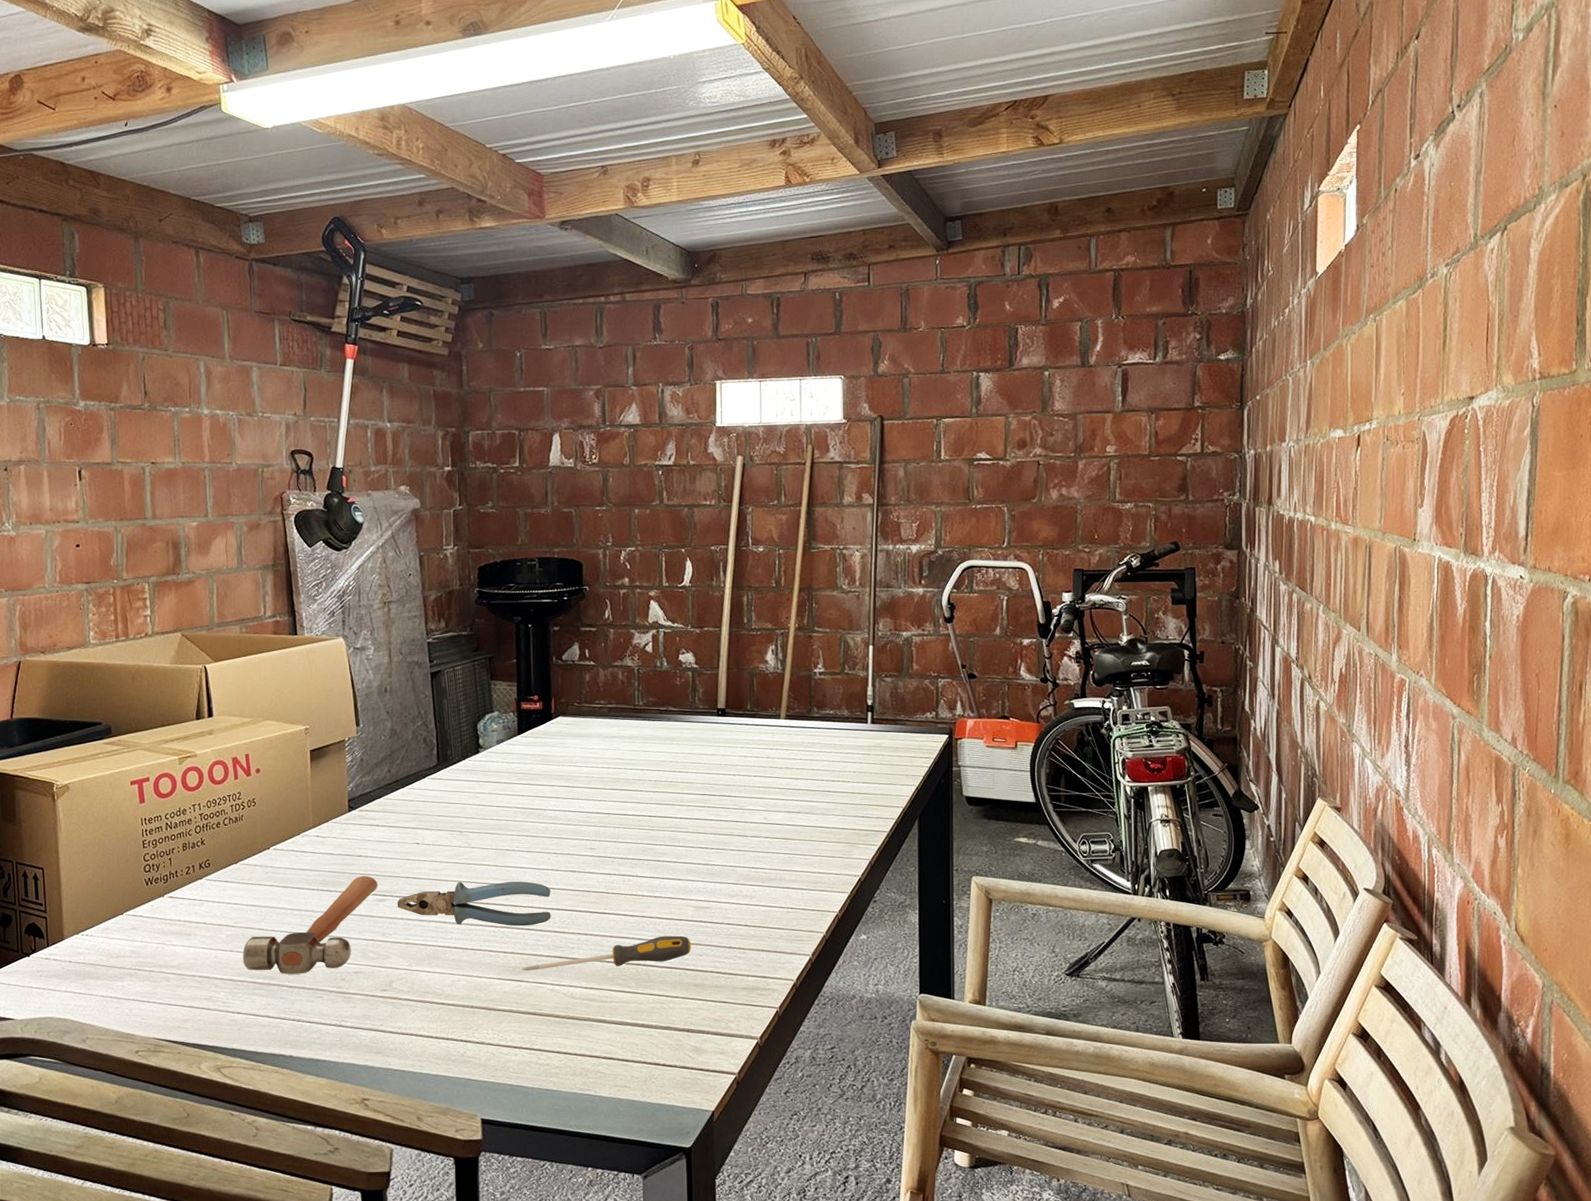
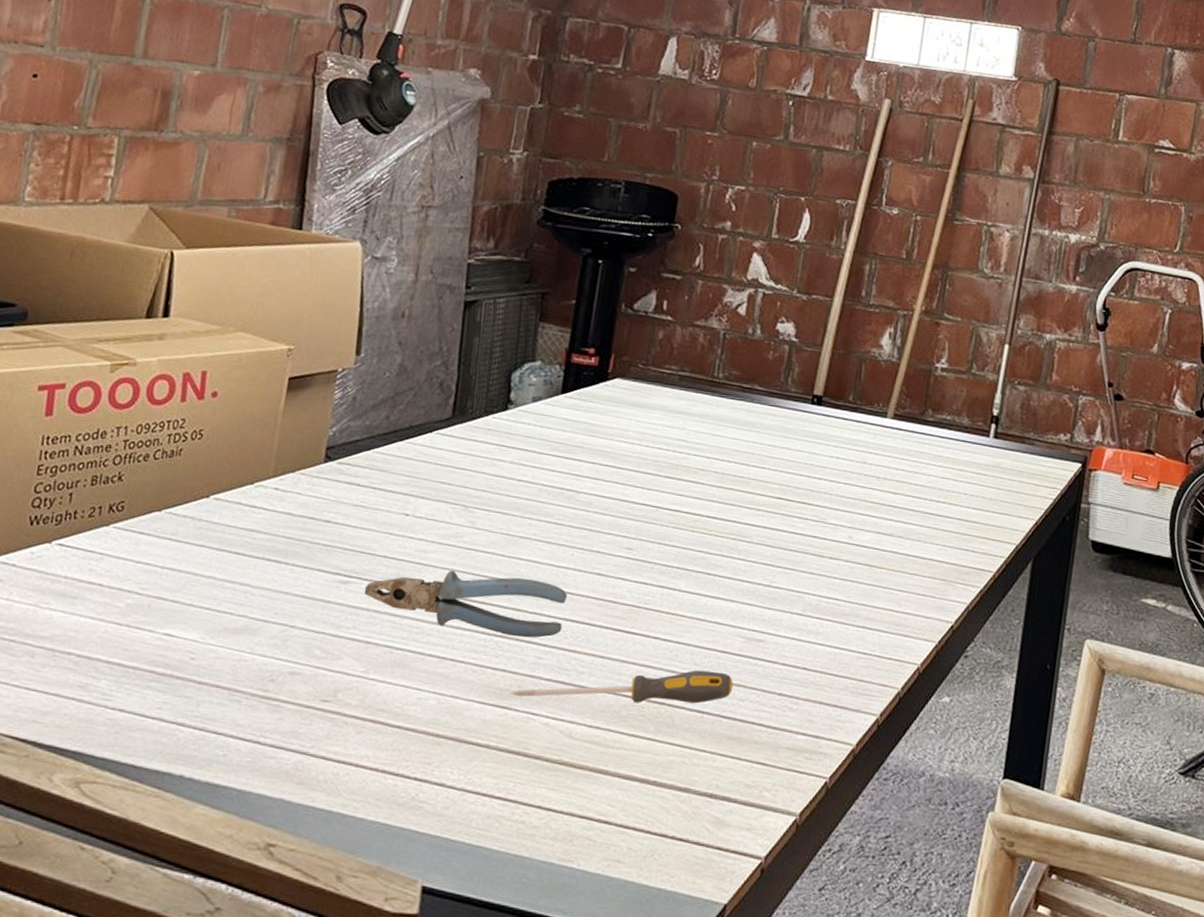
hammer: present [242,876,378,975] -> none [141,547,345,668]

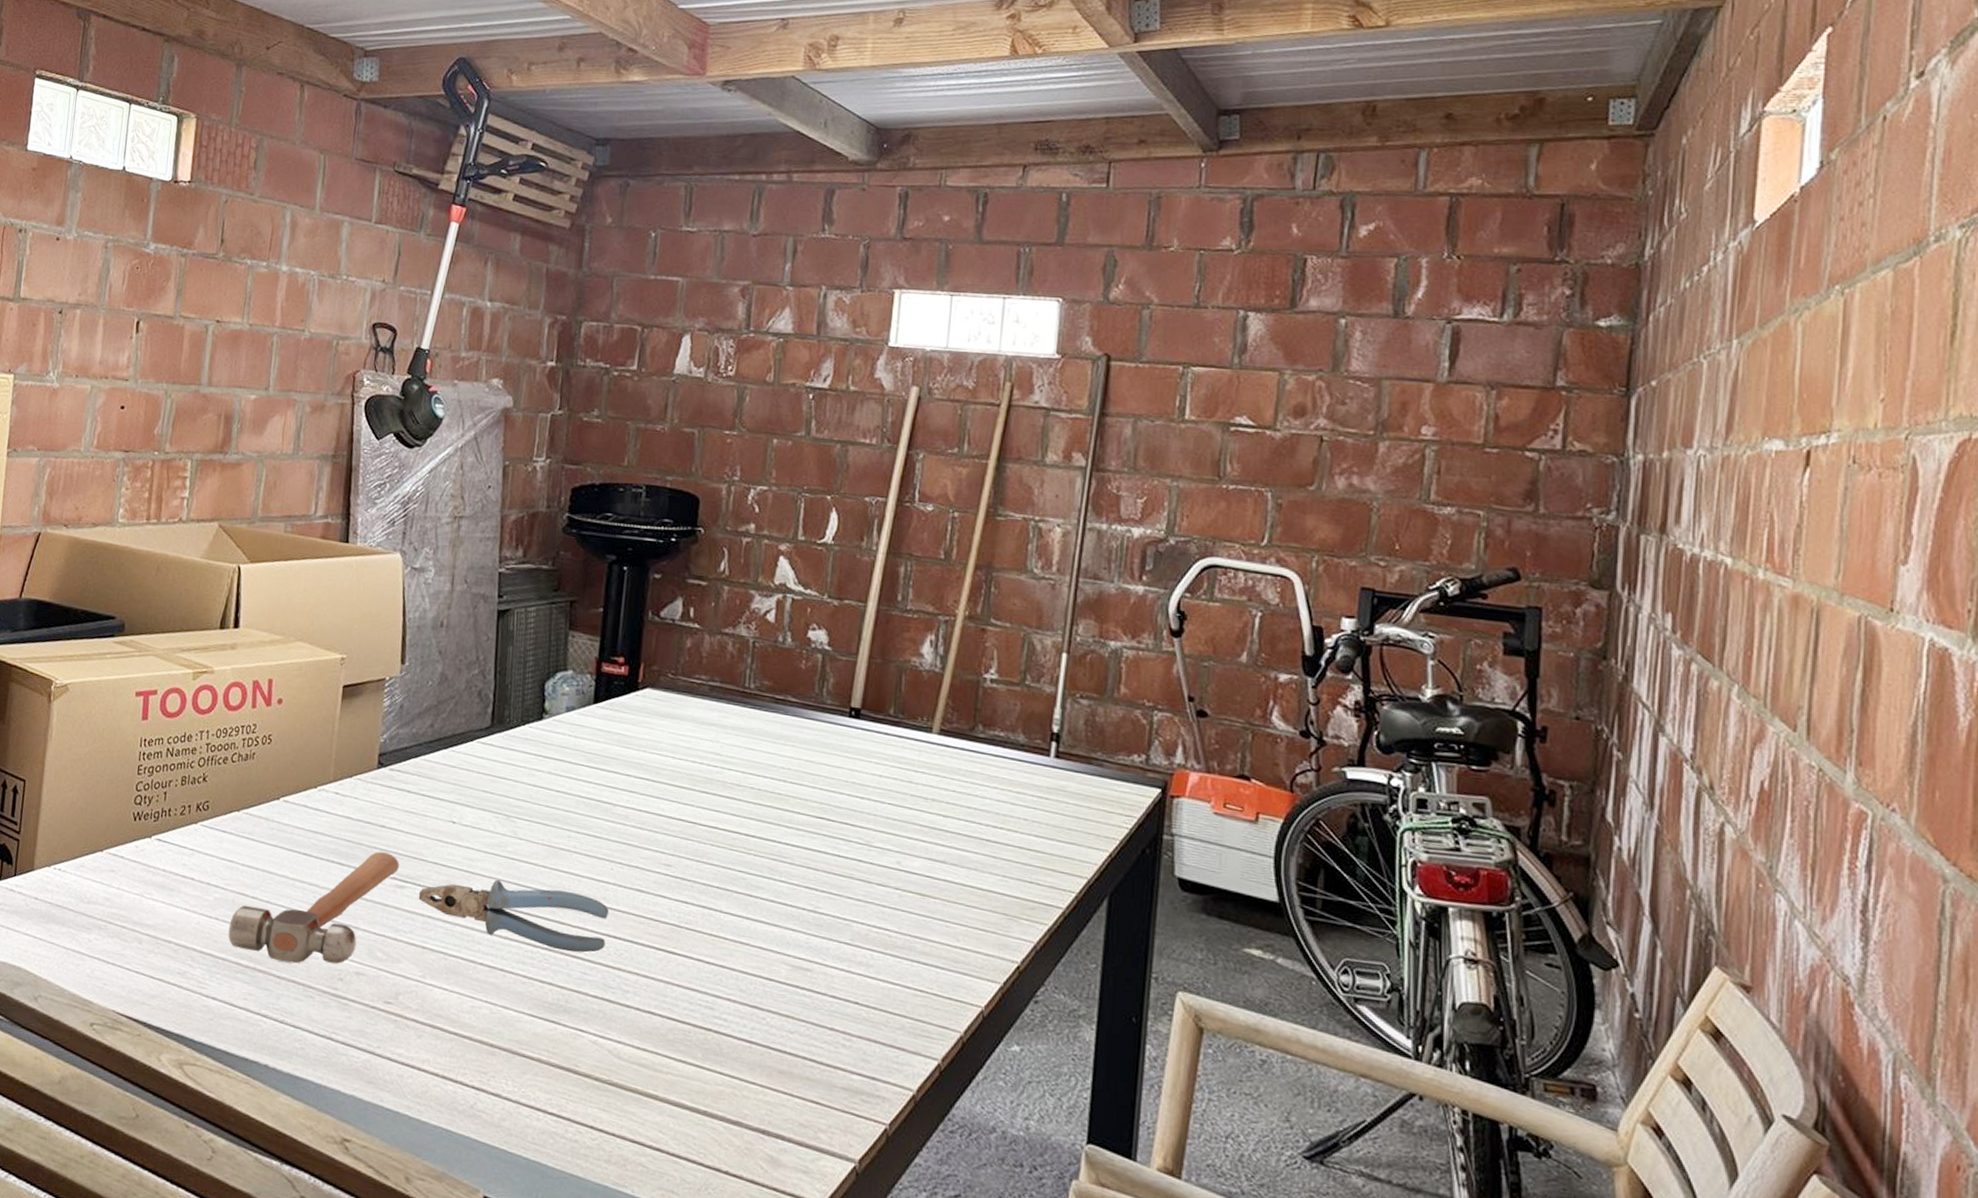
hammer: none [141,547,345,668] -> present [228,851,399,964]
screwdriver: present [511,670,734,704] -> none [559,996,782,1033]

